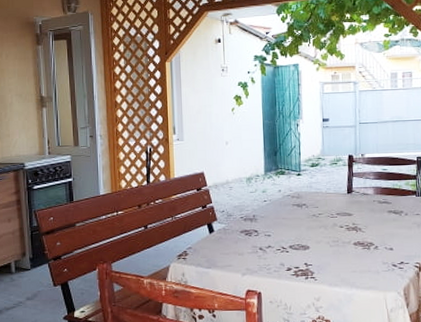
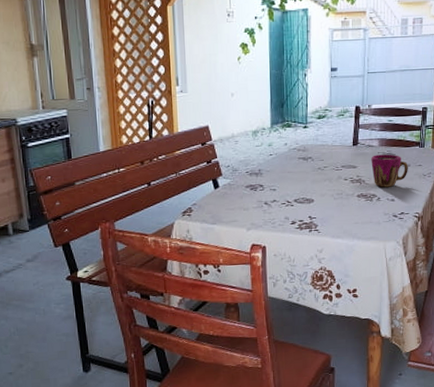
cup: none [367,202,406,236] -> present [371,154,408,188]

